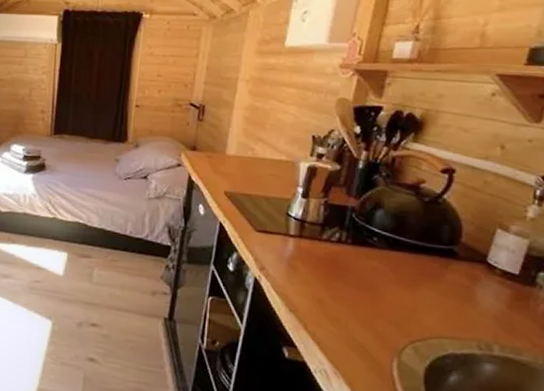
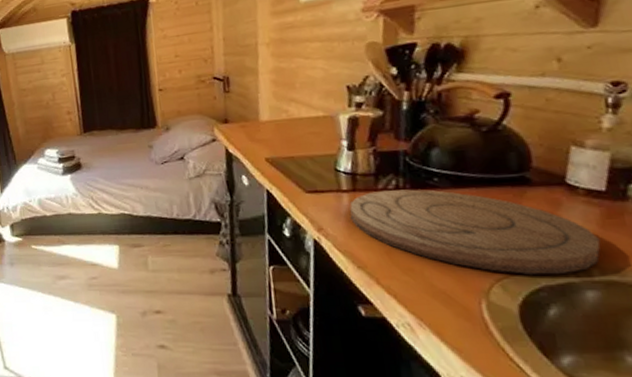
cutting board: none [292,241,505,345] -> present [349,189,601,274]

